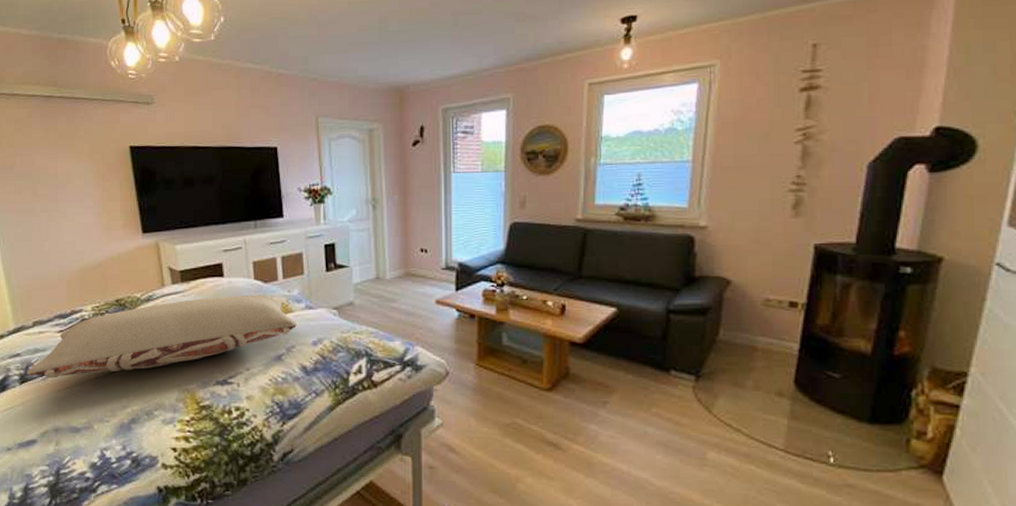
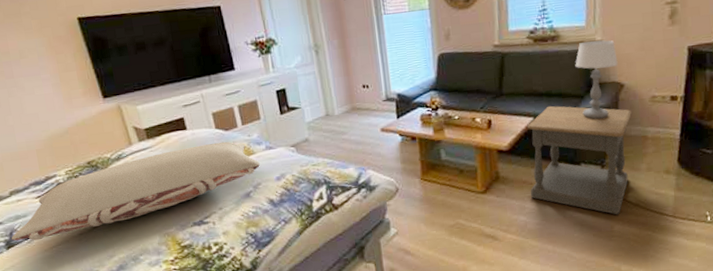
side table: none [605,296,738,440] -> present [527,105,632,215]
table lamp: none [672,225,725,319] -> present [575,40,618,119]

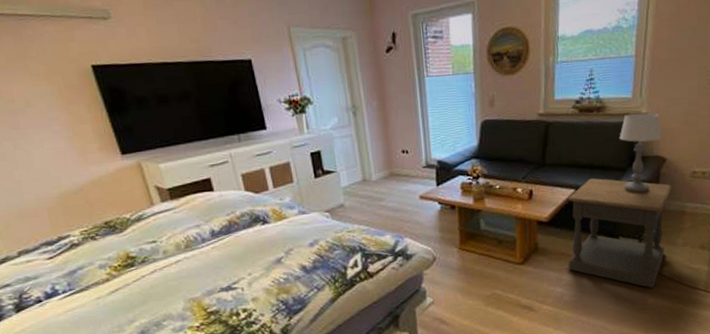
pillow: present [11,141,260,241] -> none [20,204,292,304]

